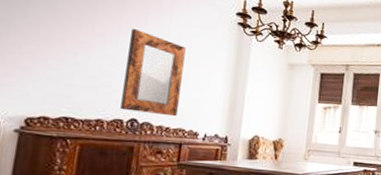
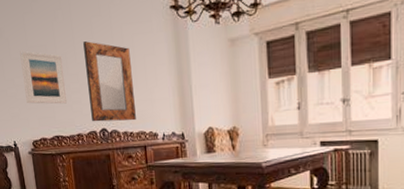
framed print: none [32,17,100,85] -> present [20,50,68,104]

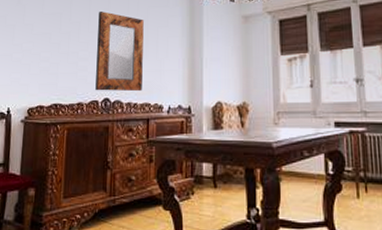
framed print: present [20,50,68,104] -> none [30,17,76,71]

